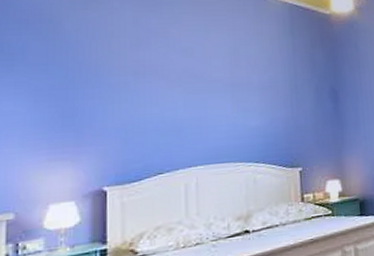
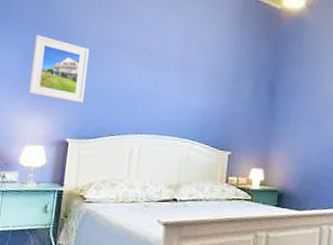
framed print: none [46,74,120,144] -> present [28,35,89,103]

